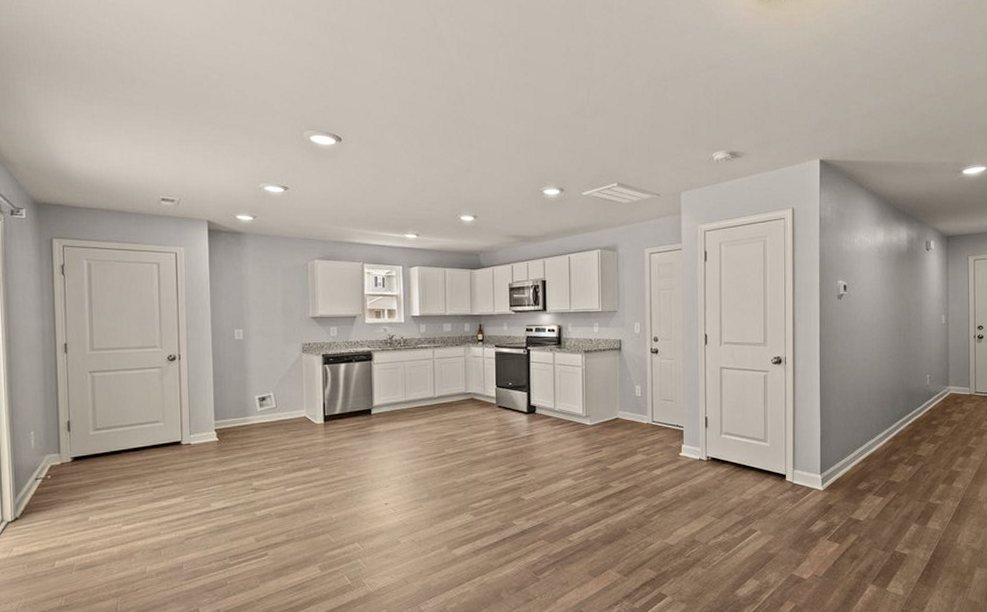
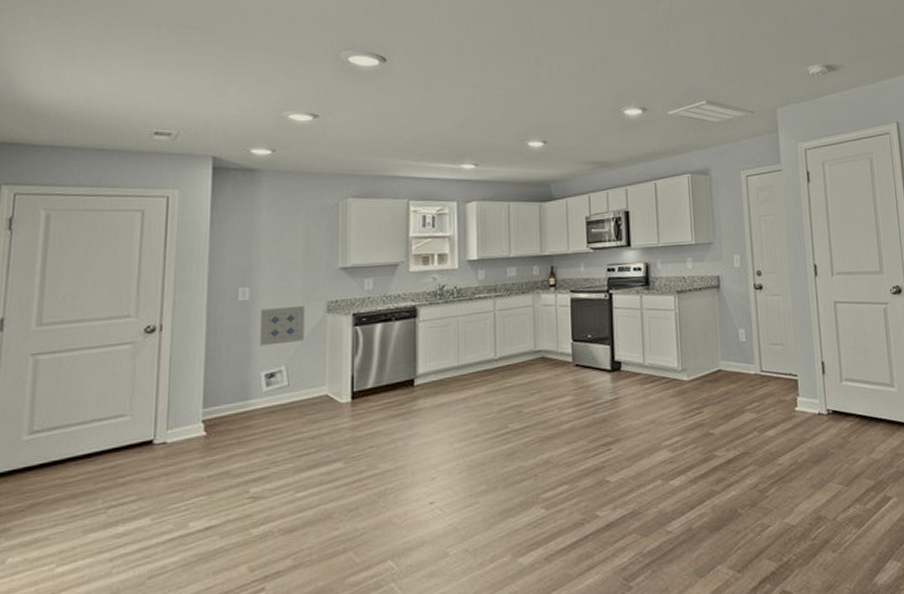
wall art: none [252,345,286,376] -> present [259,305,304,346]

